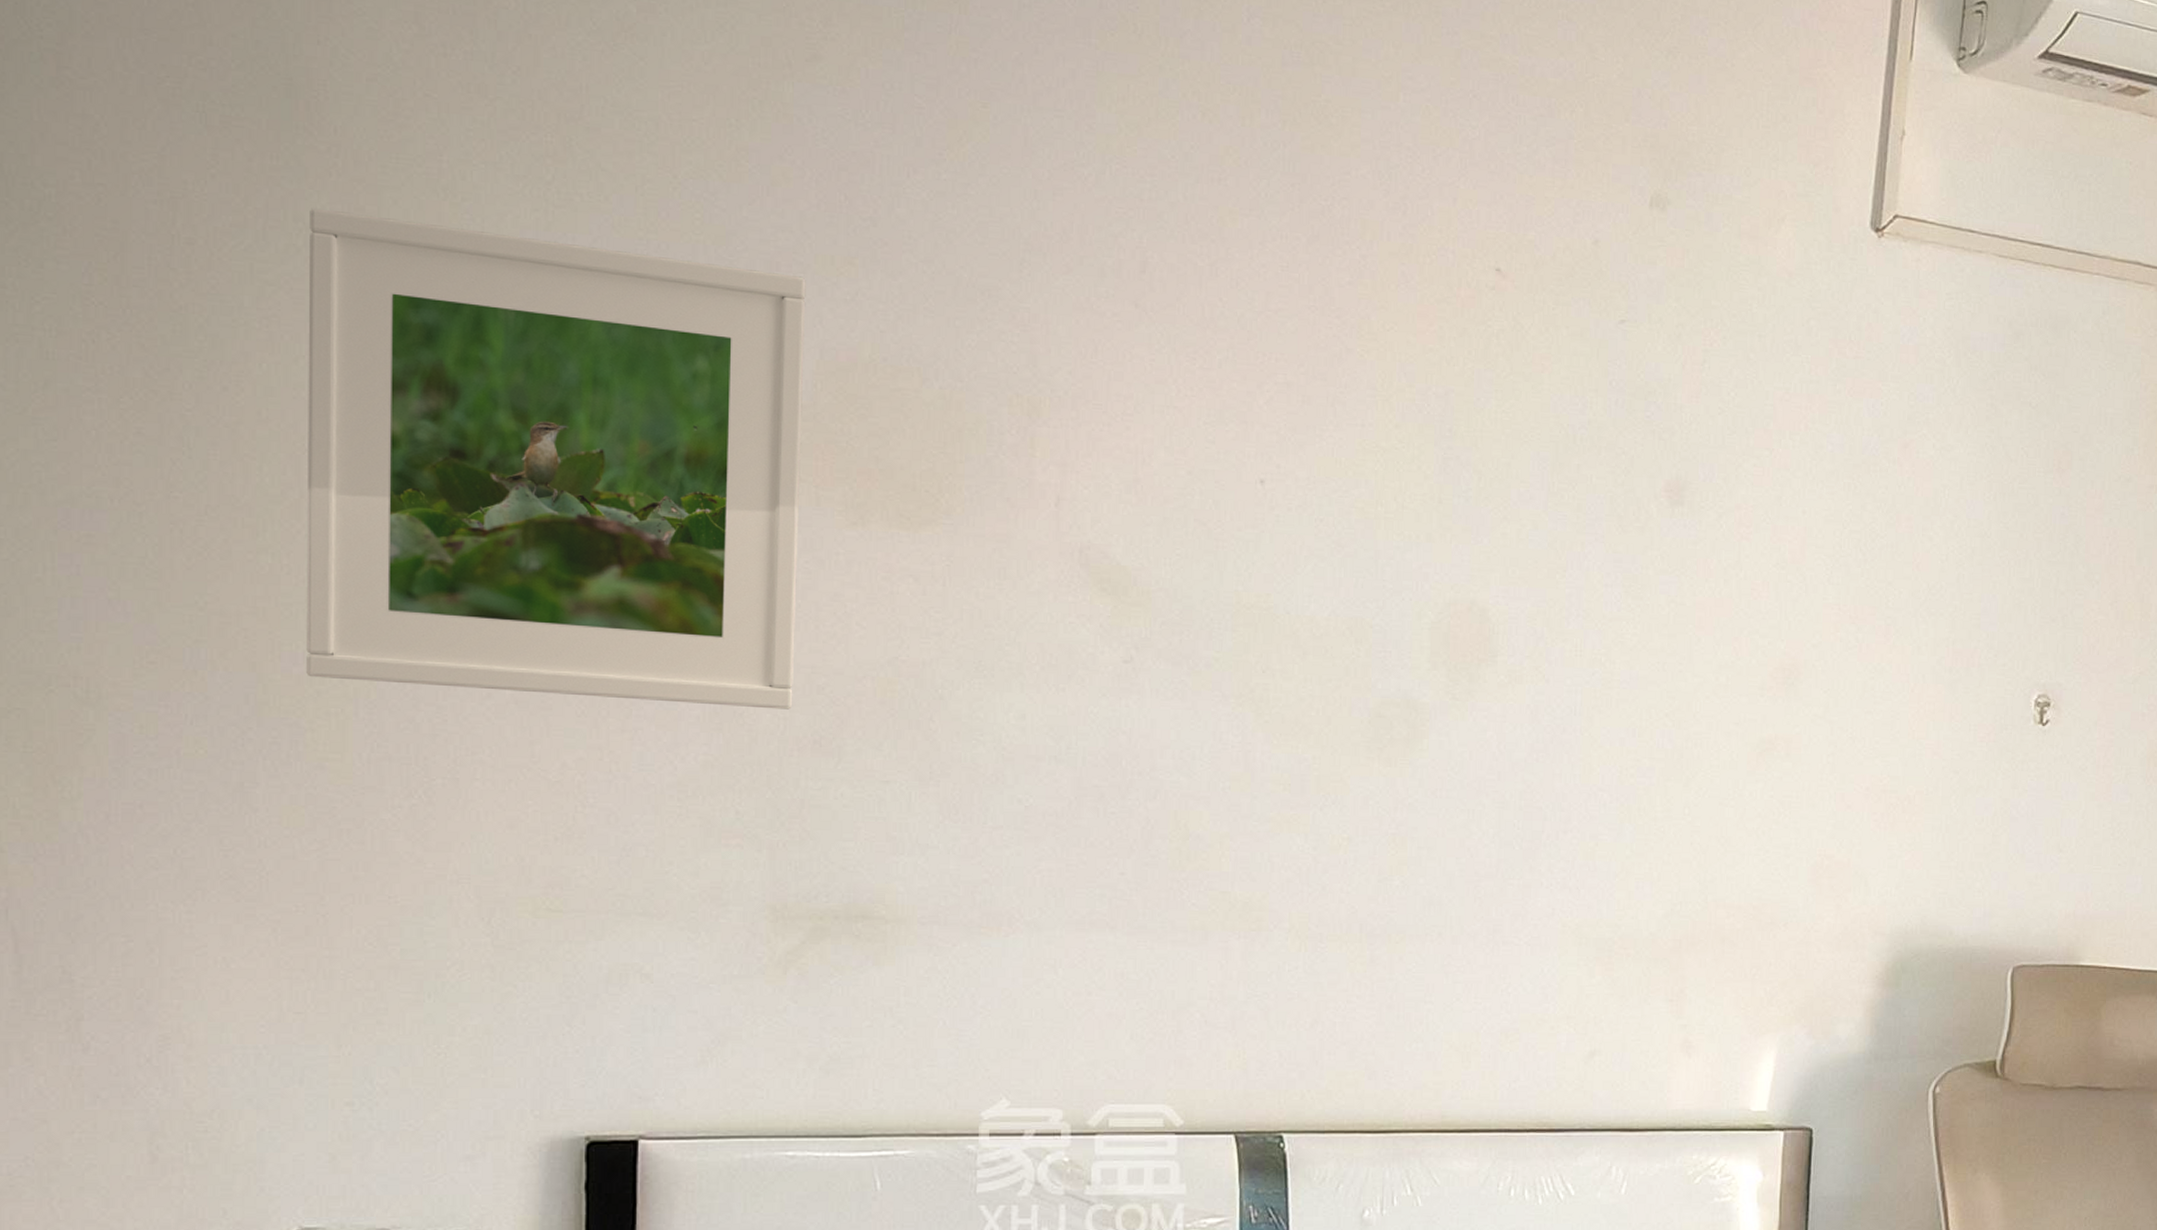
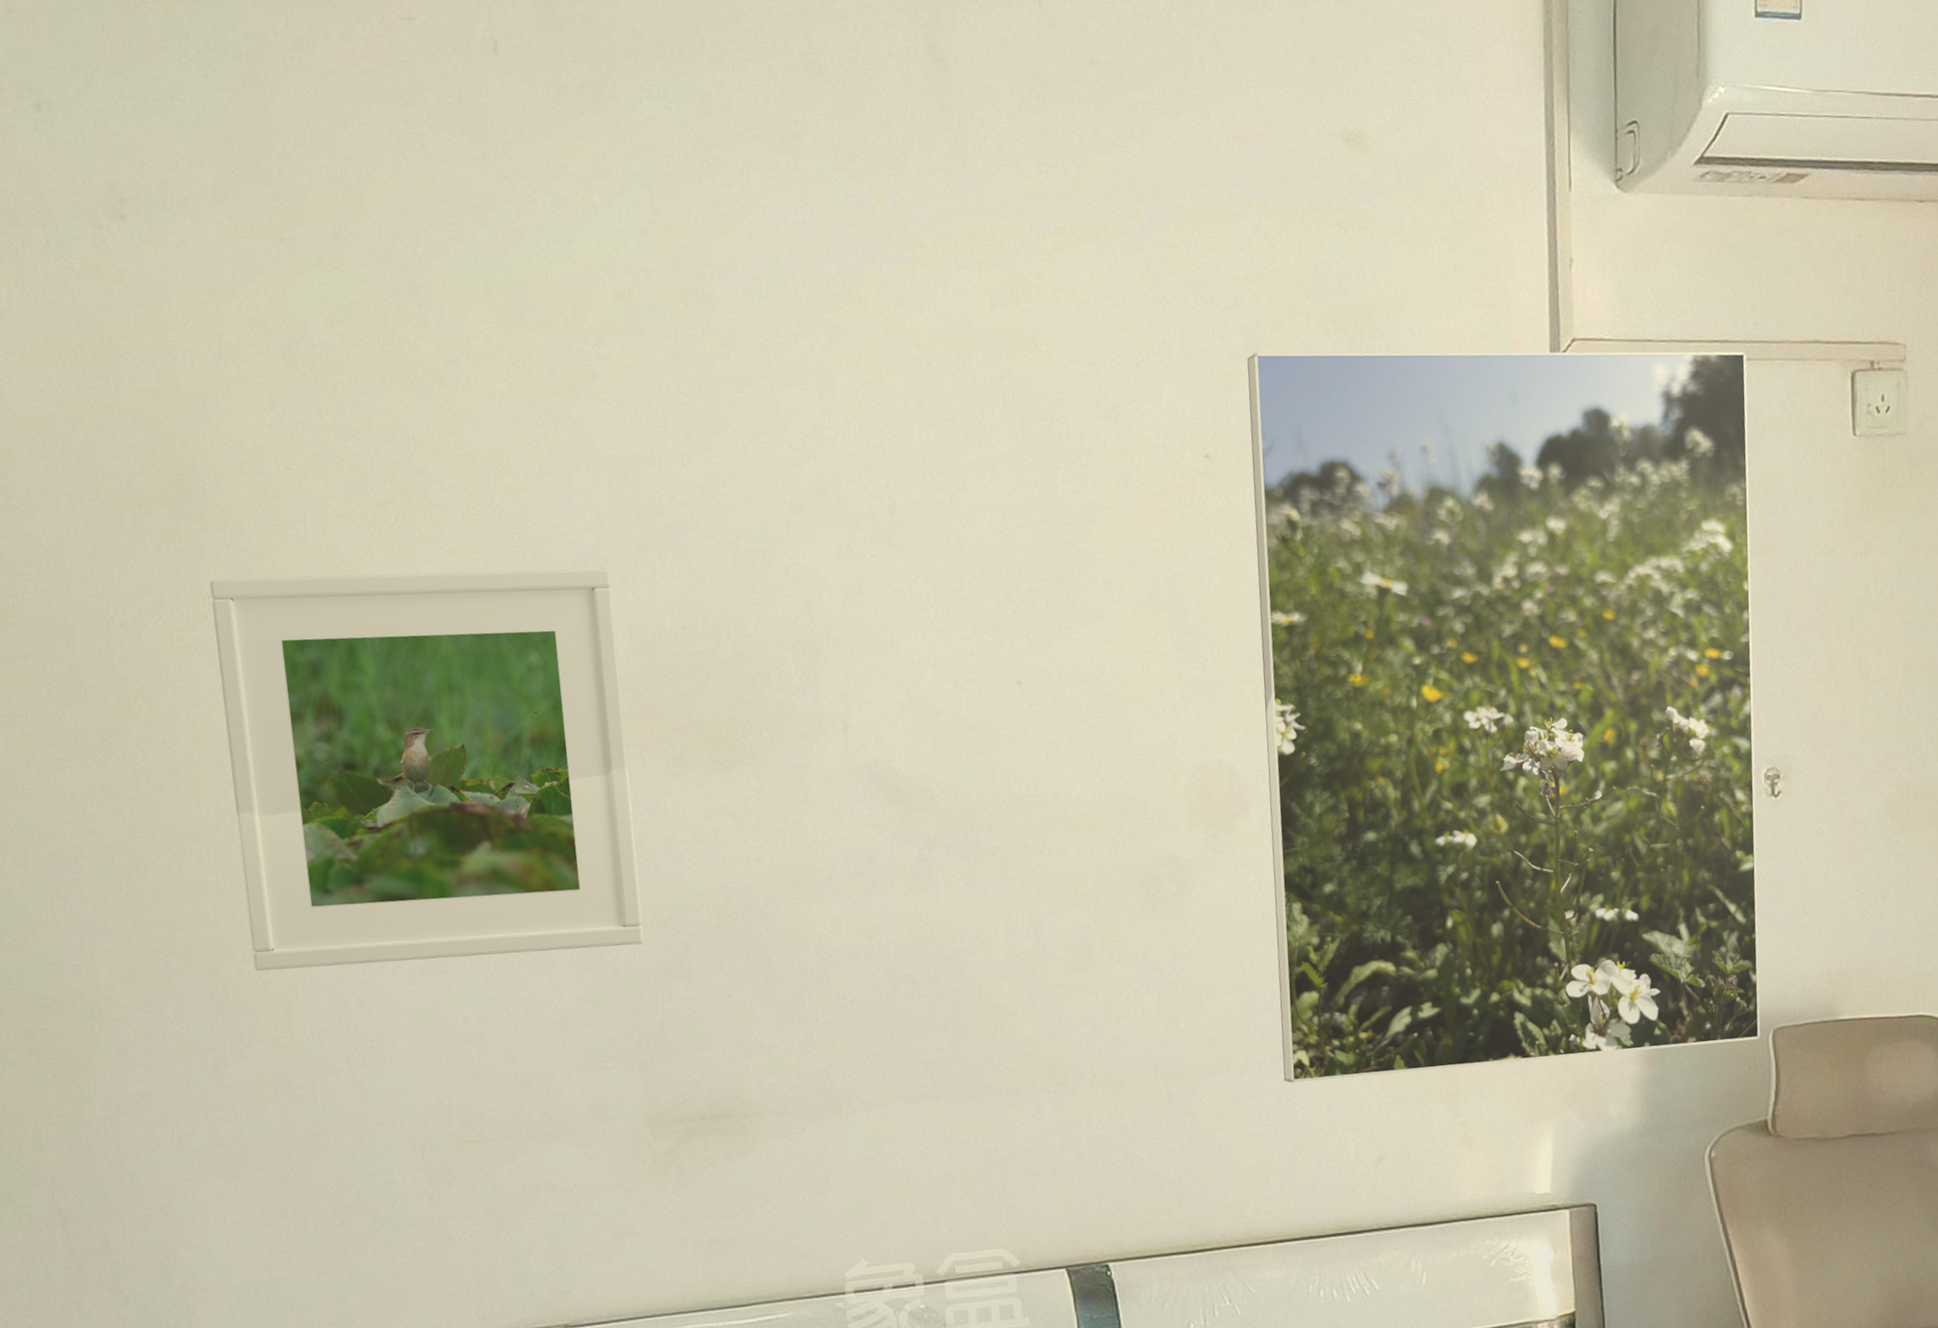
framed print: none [1499,168,2067,976] -> present [1247,351,1761,1083]

